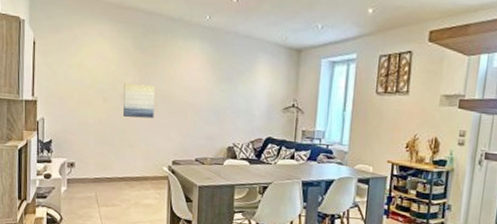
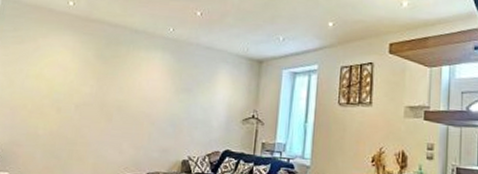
wall art: present [122,83,156,119] -> none [75,93,113,130]

